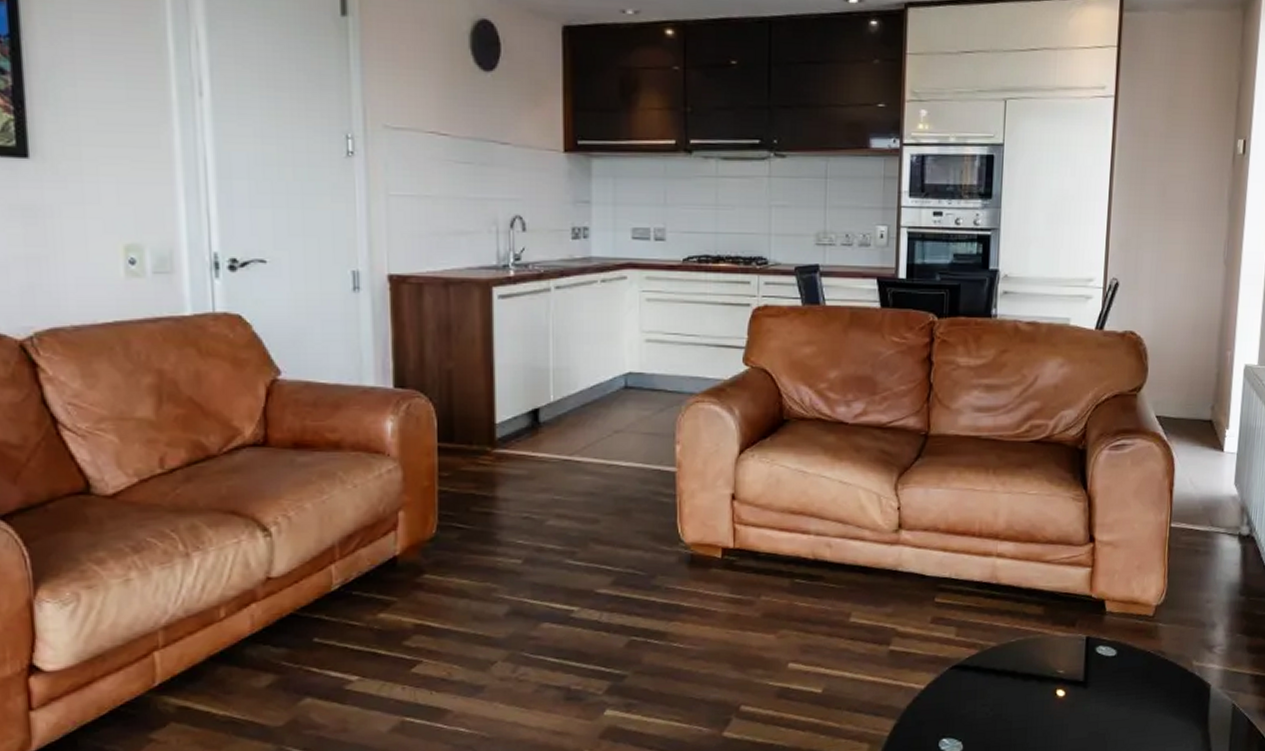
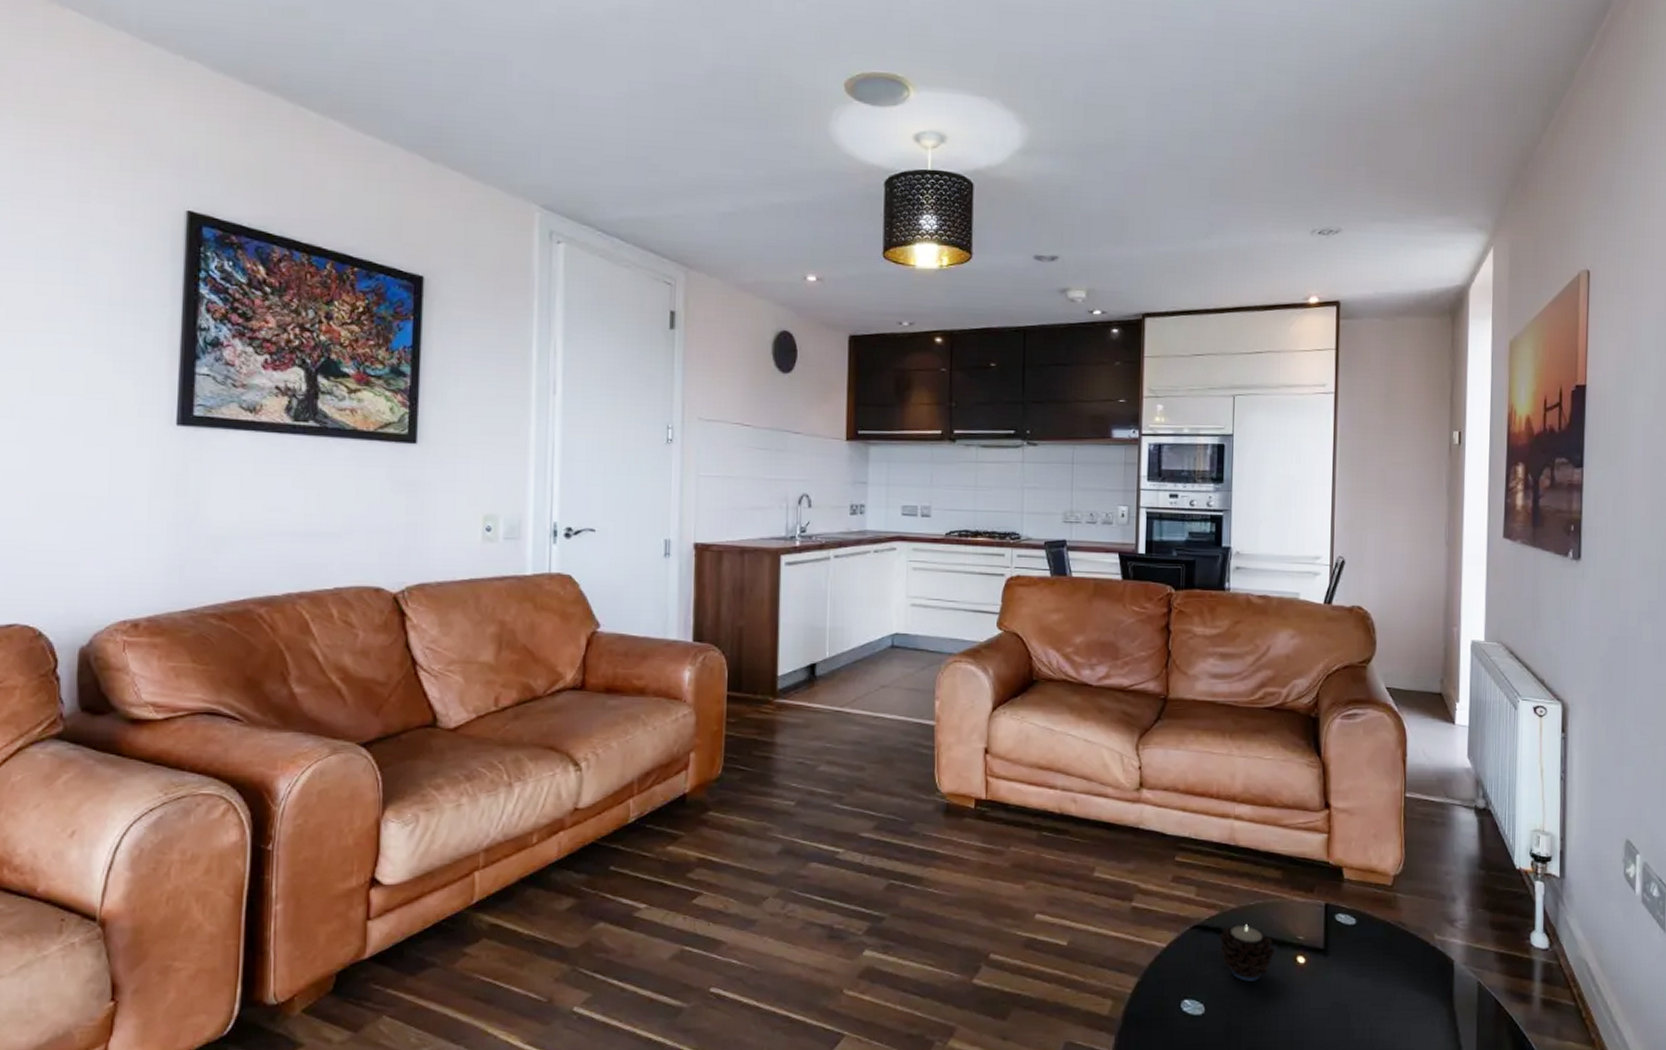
candle: none [978,662,1035,717] -> present [1218,924,1275,981]

